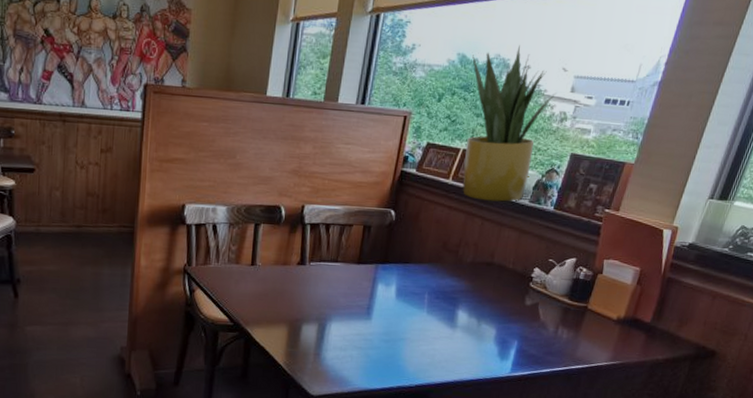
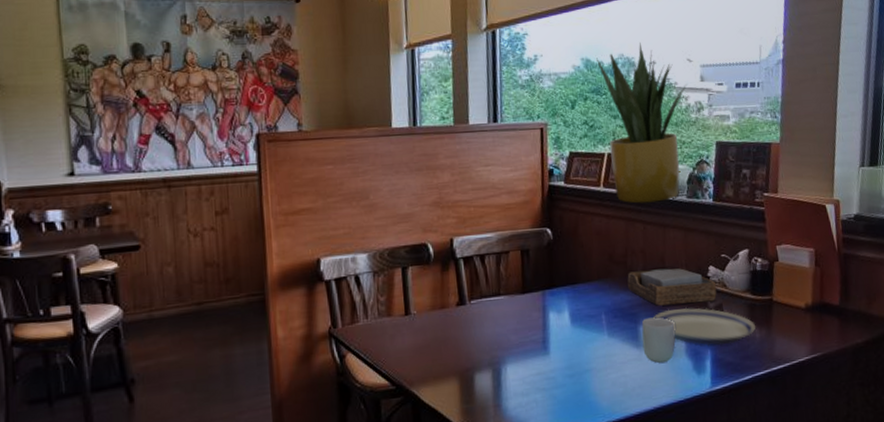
napkin holder: none [455,261,538,300] -> present [627,268,717,306]
cup: none [455,304,490,344] -> present [641,317,676,363]
plate: none [472,299,566,339] -> present [653,308,757,346]

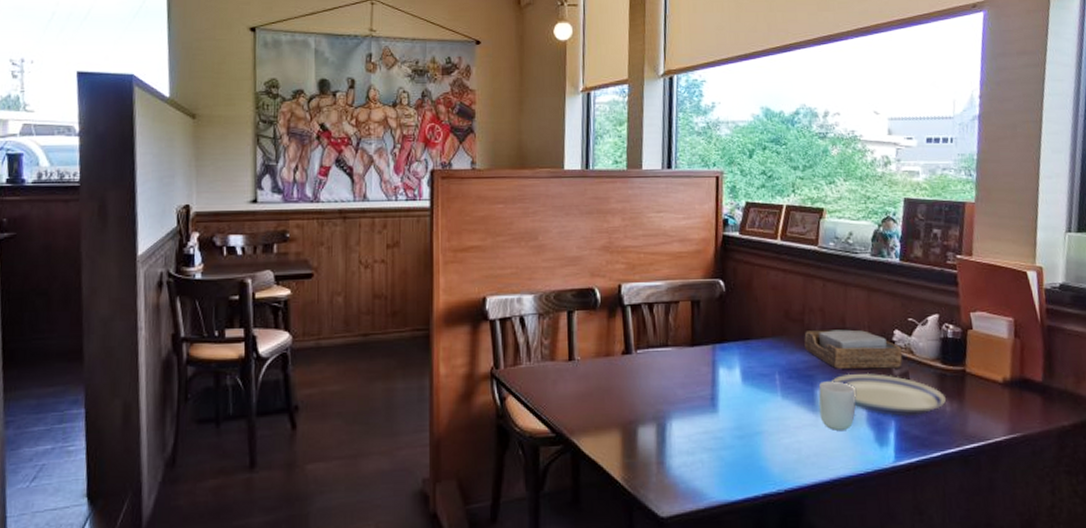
planter: present [596,43,687,204] -> none [777,93,874,259]

